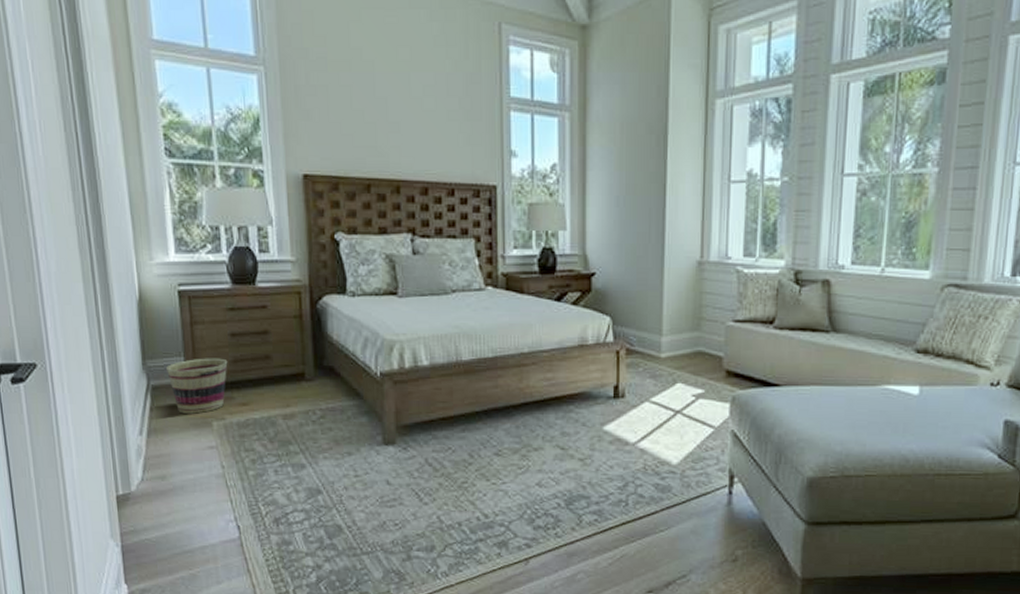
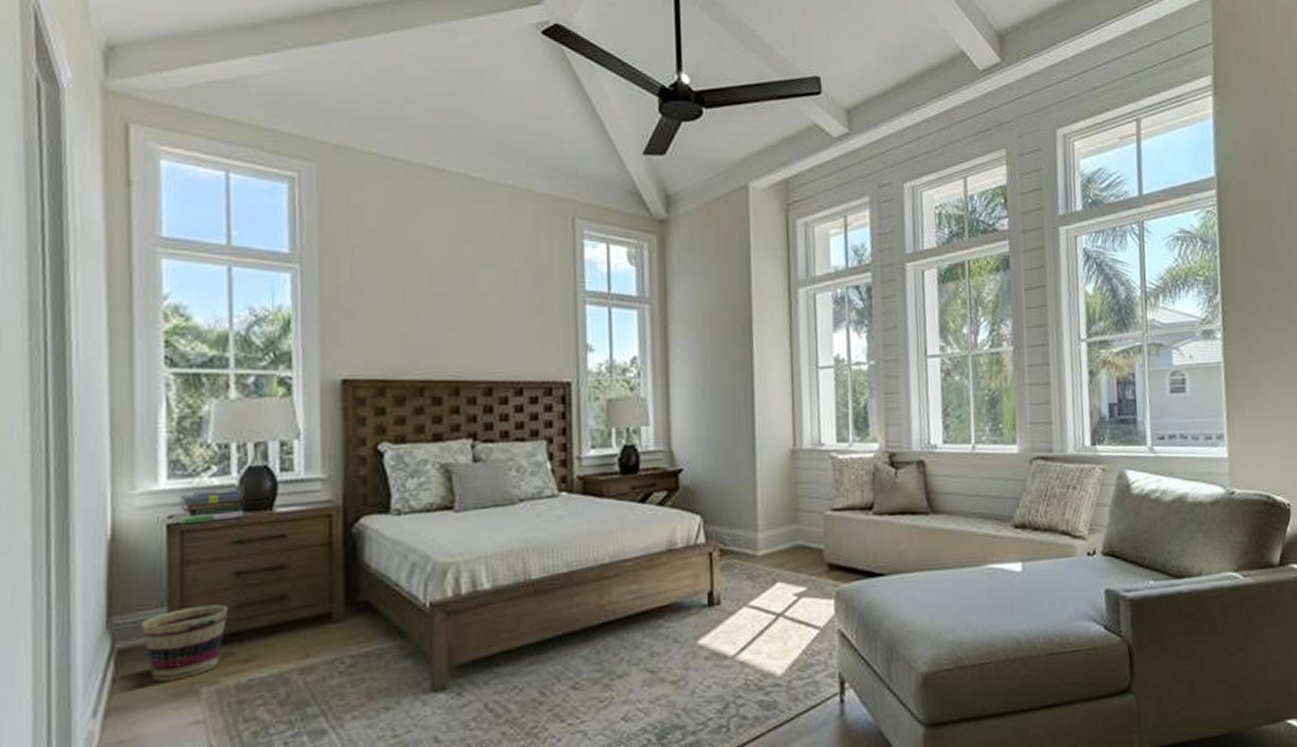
books: none [181,265,234,292] -> present [172,489,245,525]

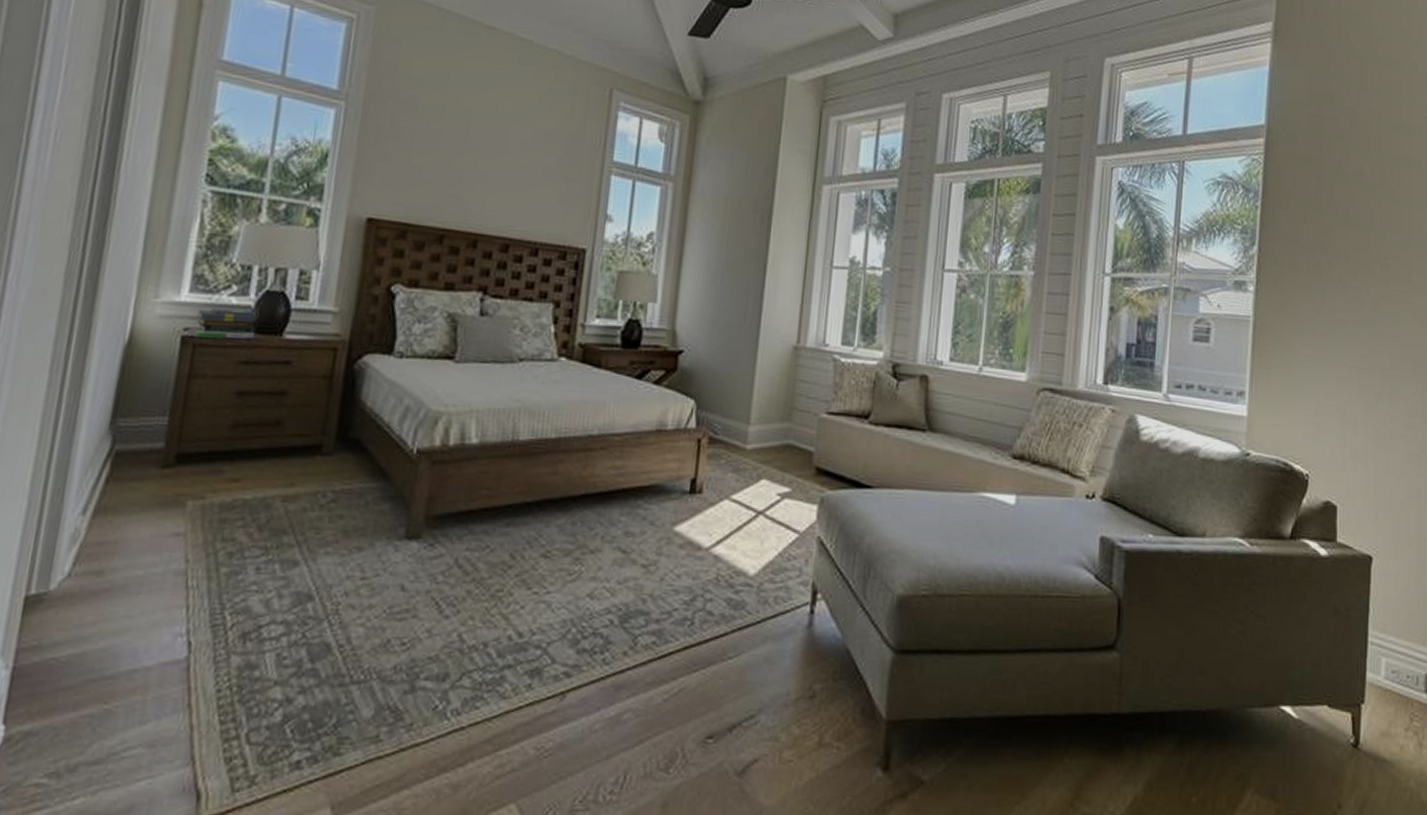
basket: present [141,604,229,682] -> none [141,419,226,490]

